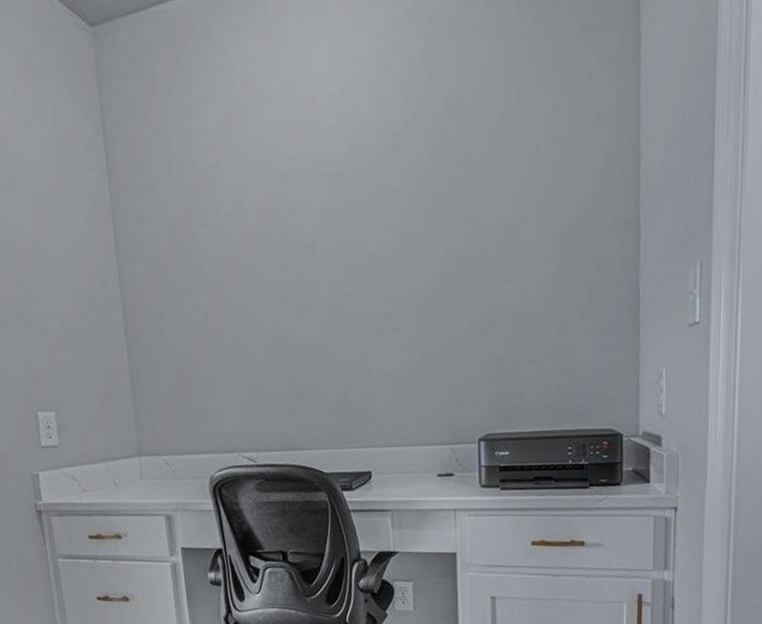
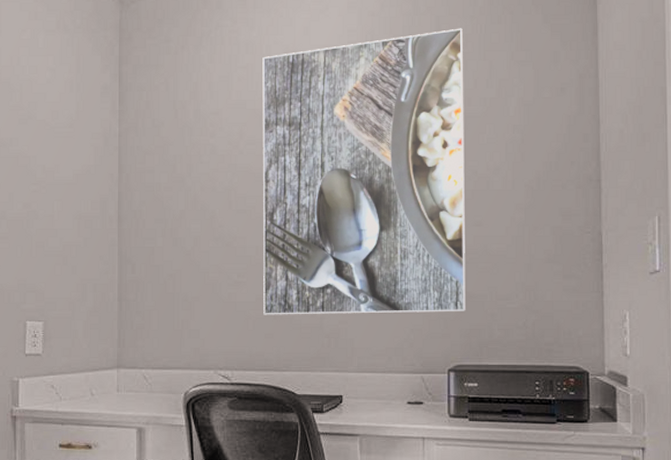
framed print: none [262,47,495,392] -> present [262,28,466,315]

